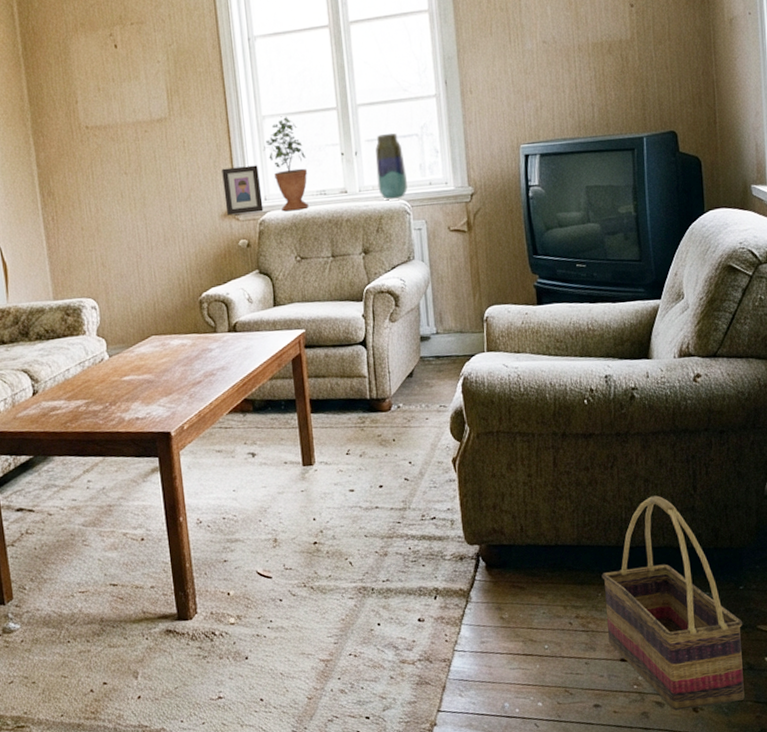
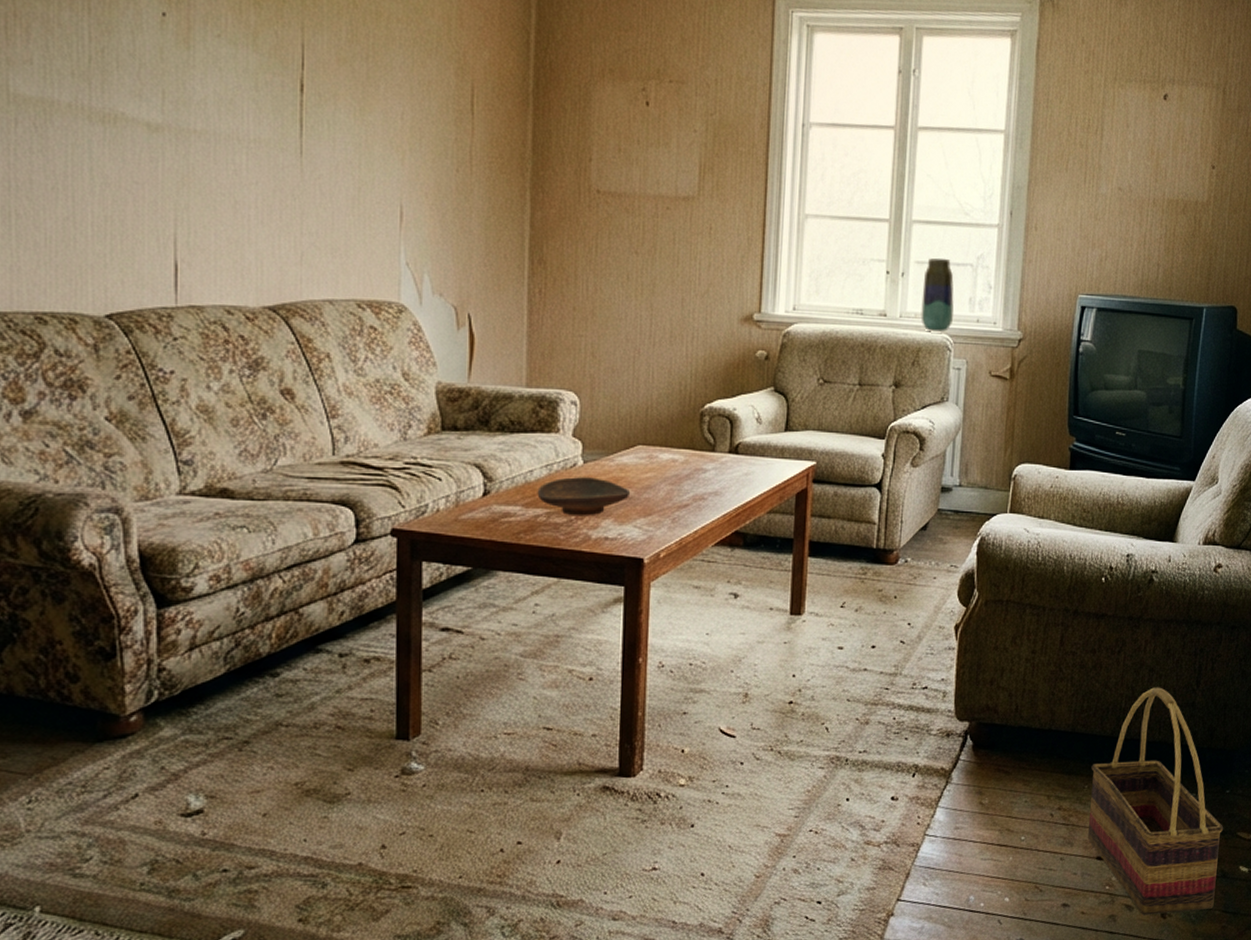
decorative bowl: none [75,368,152,403] -> present [537,477,631,516]
picture frame: present [221,165,264,215] -> none [747,266,792,322]
potted plant: present [263,116,309,212] -> none [800,218,848,327]

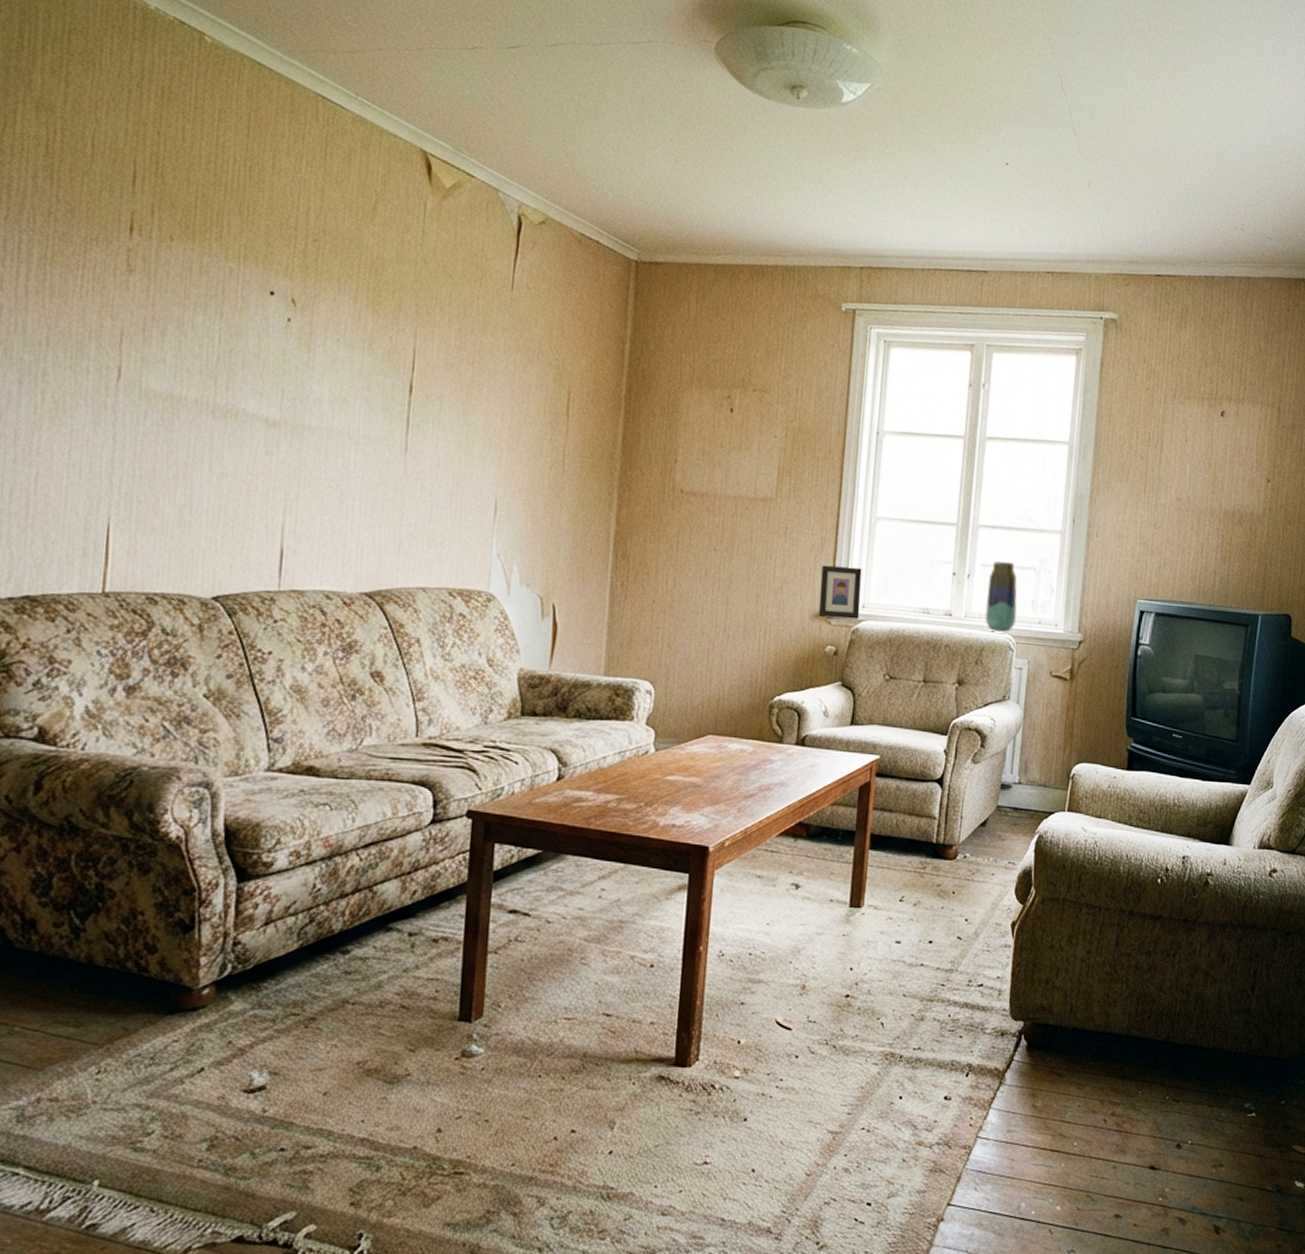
decorative bowl: present [537,477,631,516] -> none [609,764,700,803]
picture frame: none [747,266,792,322] -> present [818,565,862,620]
basket: present [1088,687,1224,915] -> none [1141,992,1279,1230]

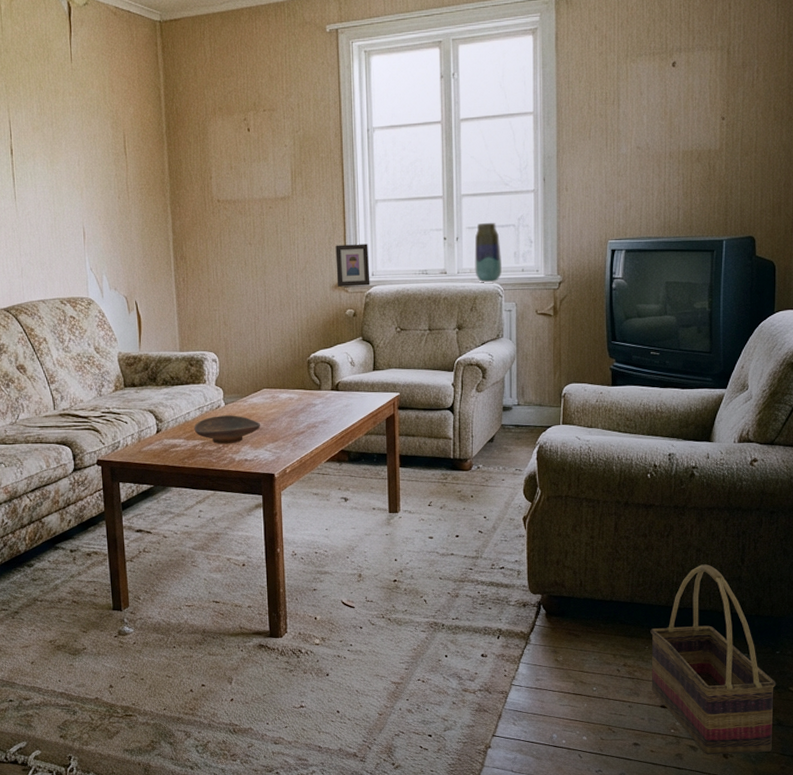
decorative bowl: none [609,764,700,803] -> present [194,415,261,445]
basket: none [1141,992,1279,1230] -> present [650,564,777,755]

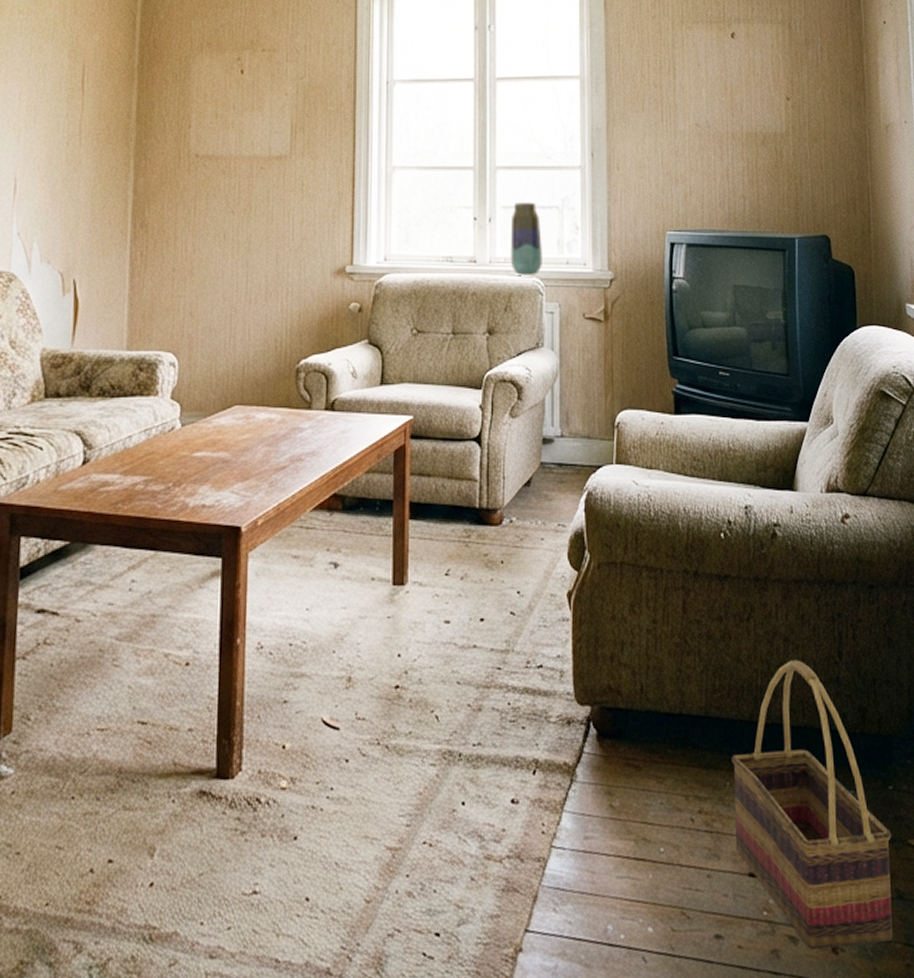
decorative bowl: present [194,415,261,445] -> none [135,441,228,483]
picture frame: present [335,244,370,287] -> none [339,219,382,273]

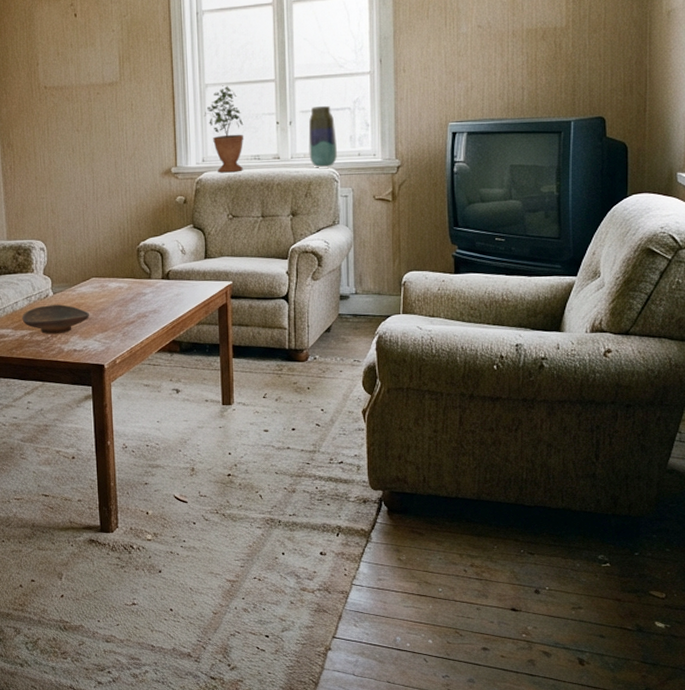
decorative bowl: none [135,441,228,483] -> present [22,304,90,335]
potted plant: none [389,169,436,276] -> present [204,85,244,173]
basket: present [731,660,893,950] -> none [499,460,636,662]

